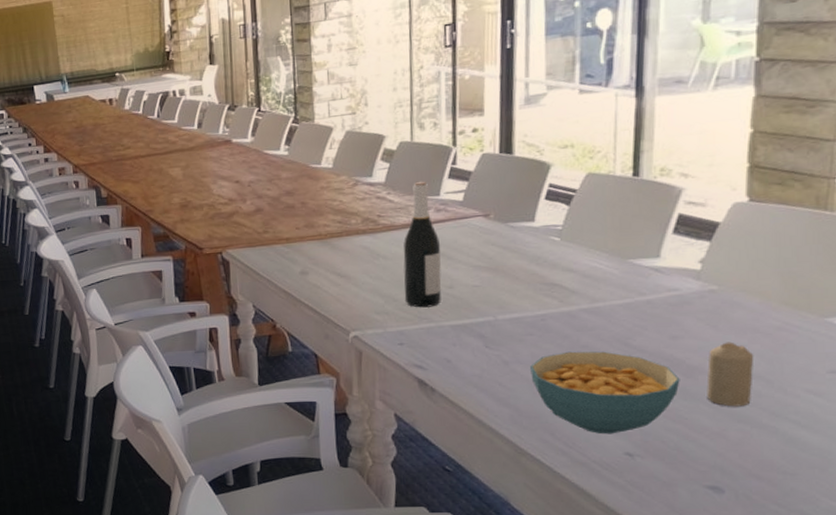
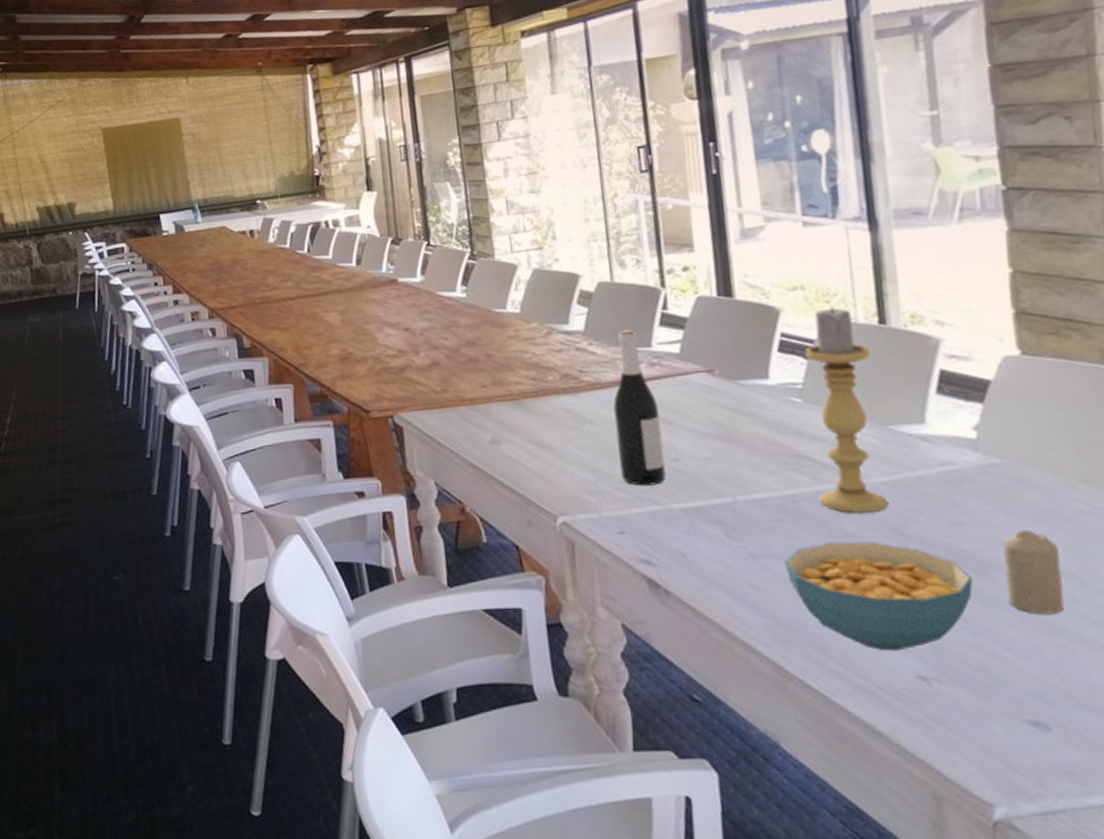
candle holder: none [564,161,621,329] -> present [804,306,889,513]

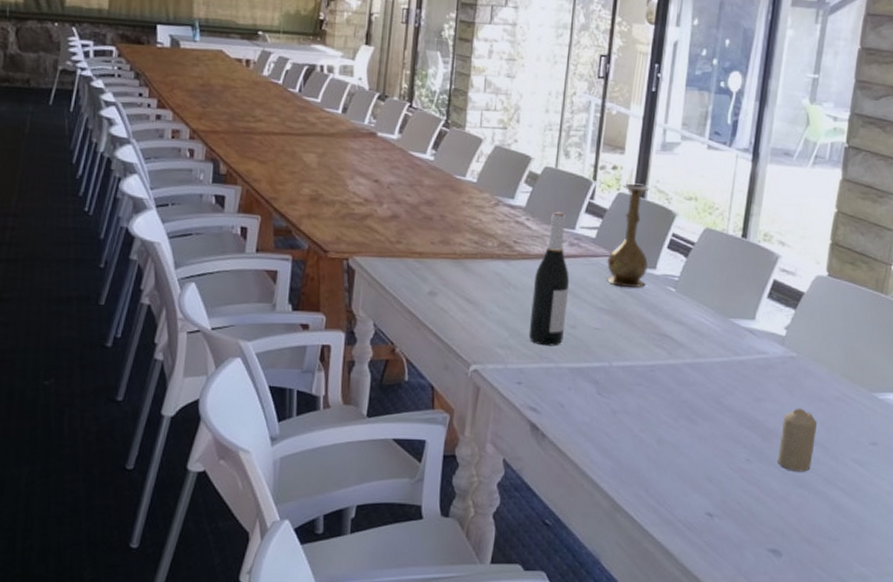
vase: none [700,281,759,406] -> present [606,183,651,288]
cereal bowl: present [785,541,973,652] -> none [635,405,759,493]
candle holder: present [804,306,889,513] -> none [670,218,731,385]

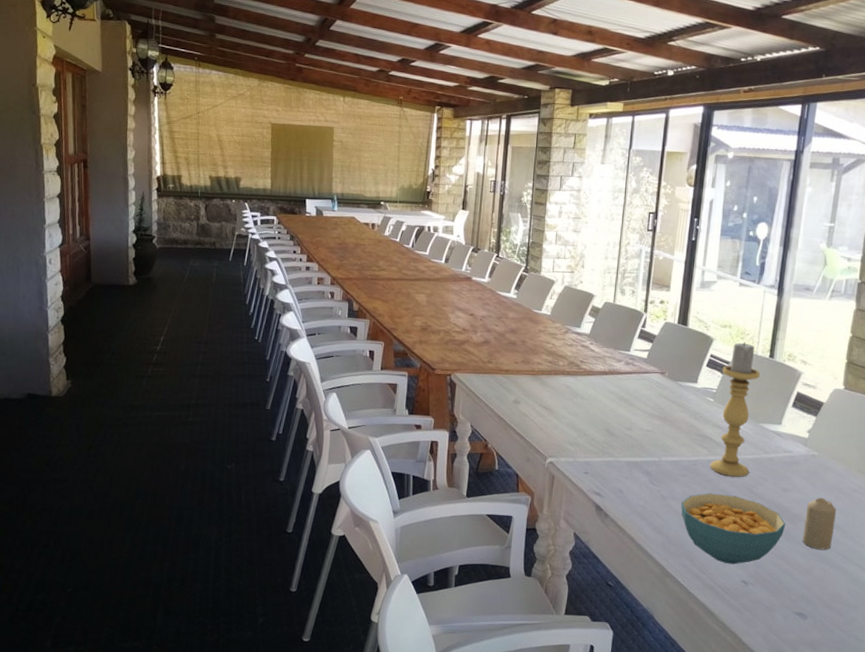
wine bottle: present [528,211,570,346] -> none [593,337,626,444]
vase: present [606,183,651,288] -> none [656,314,692,398]
cereal bowl: none [635,405,759,493] -> present [681,493,786,565]
candle holder: none [670,218,731,385] -> present [710,341,760,477]

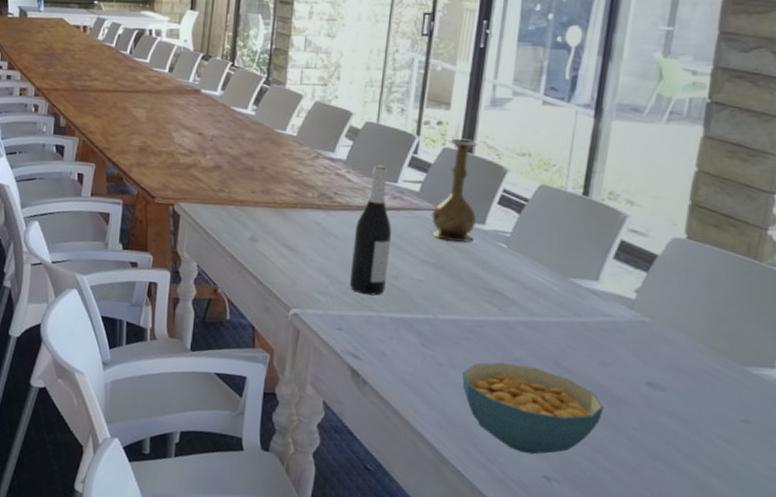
wine bottle: none [593,337,626,444] -> present [349,164,392,296]
vase: none [656,314,692,398] -> present [430,138,479,242]
candle holder: present [710,341,760,477] -> none [501,174,570,345]
candle: present [802,497,837,550] -> none [627,376,676,445]

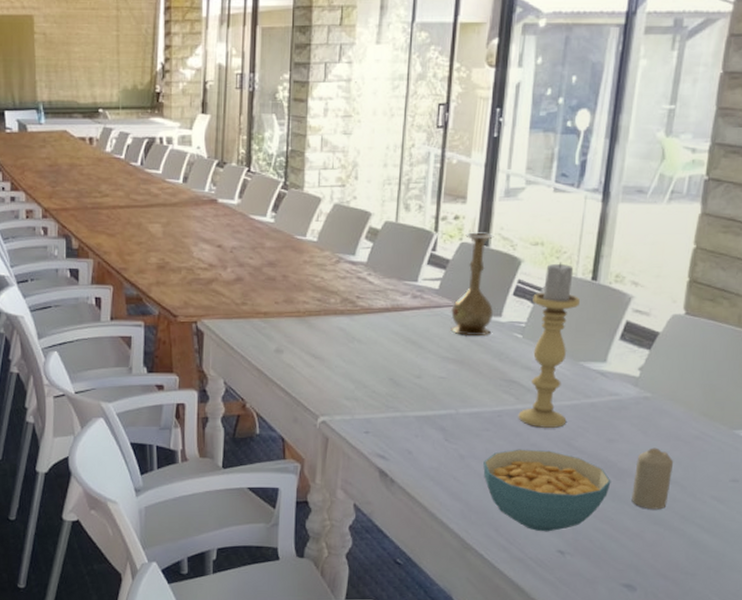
wine bottle: present [349,164,392,296] -> none [374,264,414,396]
candle holder: none [501,174,570,345] -> present [518,262,580,428]
candle: none [627,376,676,445] -> present [631,447,674,510]

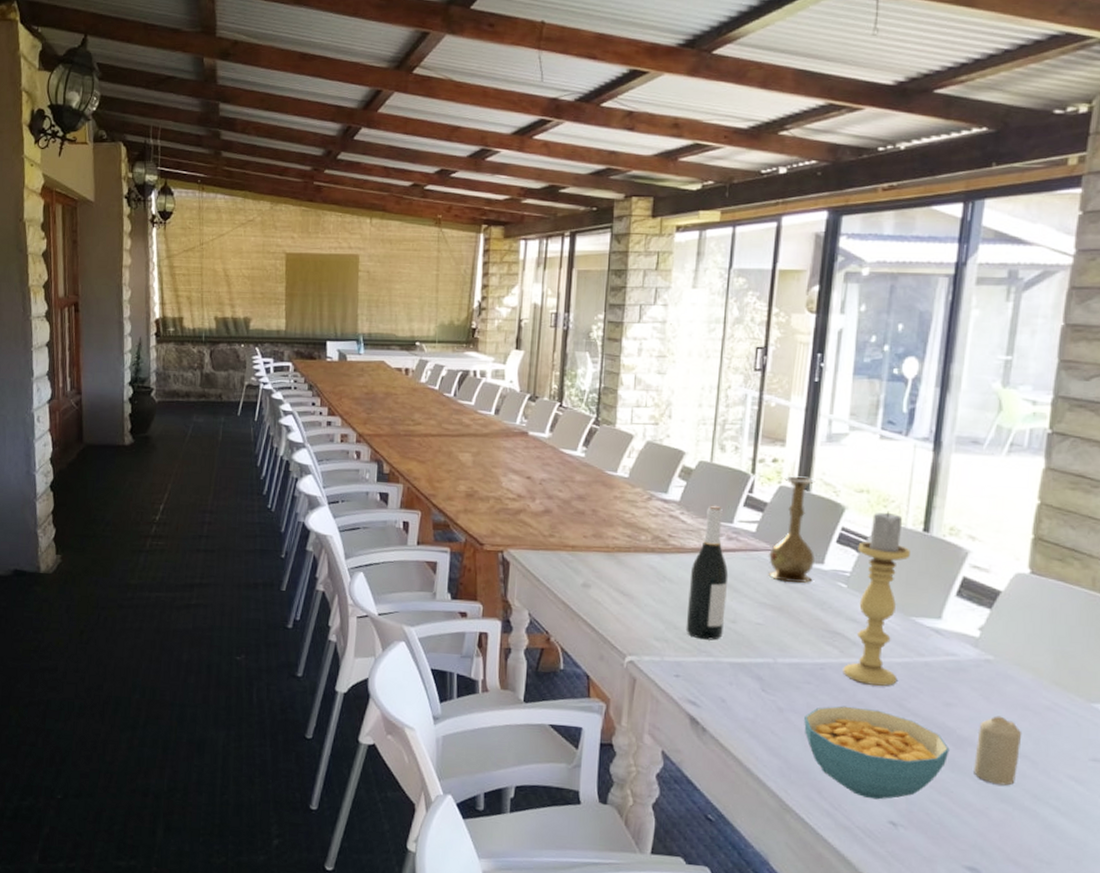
wine bottle: none [374,264,414,396] -> present [685,505,729,640]

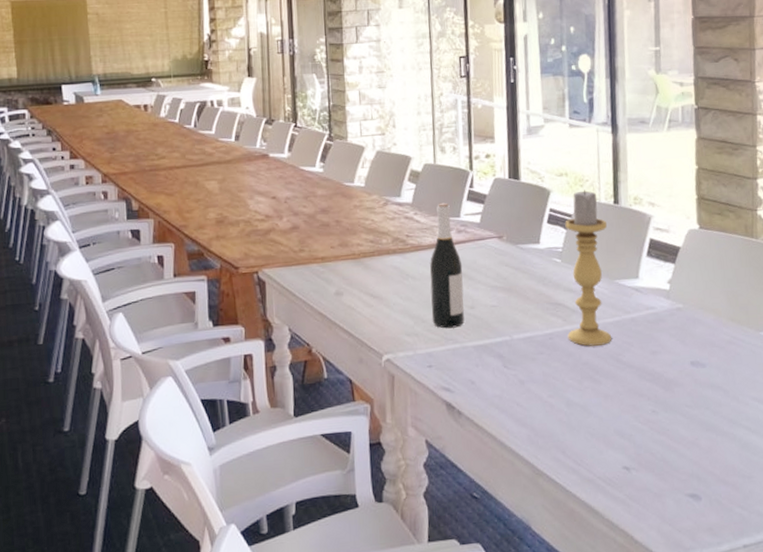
vase: present [768,476,816,583] -> none [493,167,533,265]
cereal bowl: present [804,705,950,800] -> none [542,367,661,450]
candle: present [974,716,1022,786] -> none [680,355,714,417]

